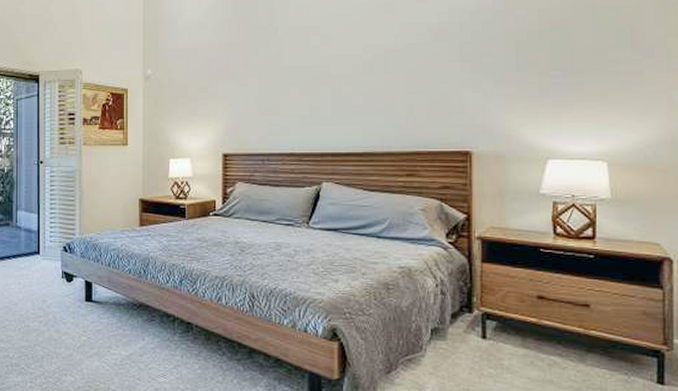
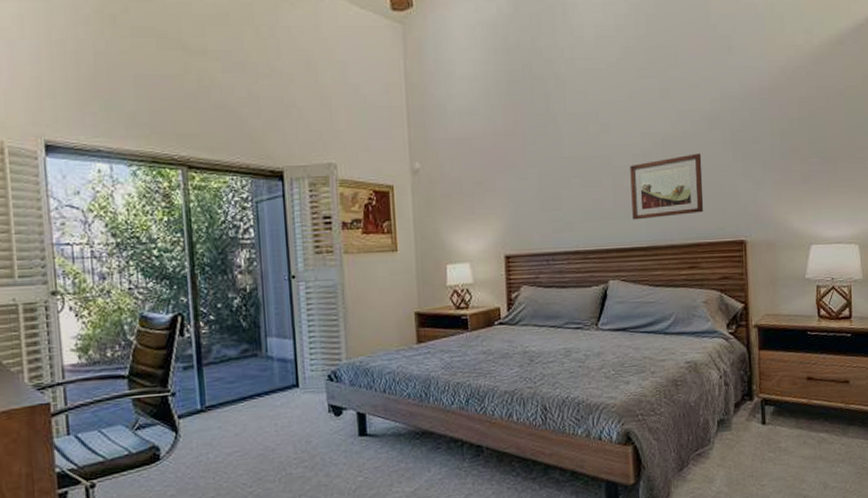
wall art: none [349,65,426,127] -> present [630,153,704,220]

